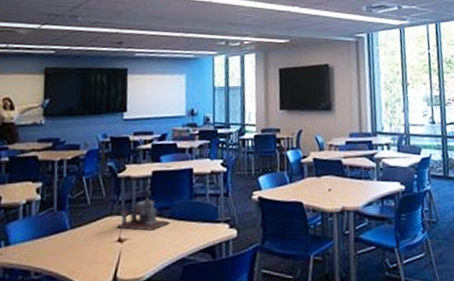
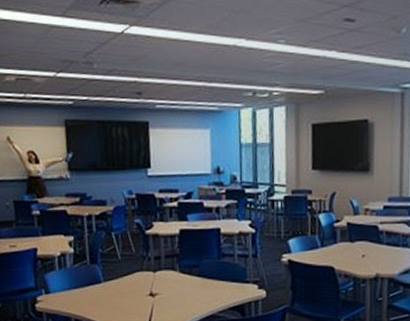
desk organizer: present [116,197,170,231] -> none [147,255,199,287]

